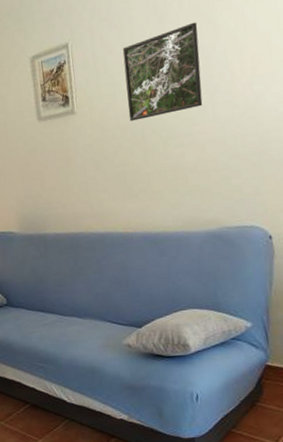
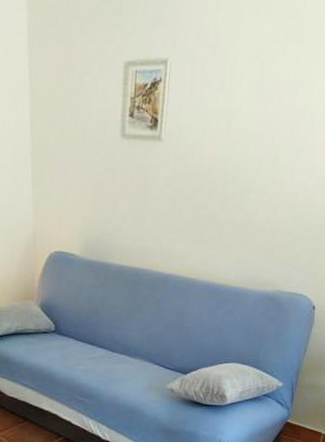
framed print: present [122,22,203,122] -> none [214,79,295,168]

